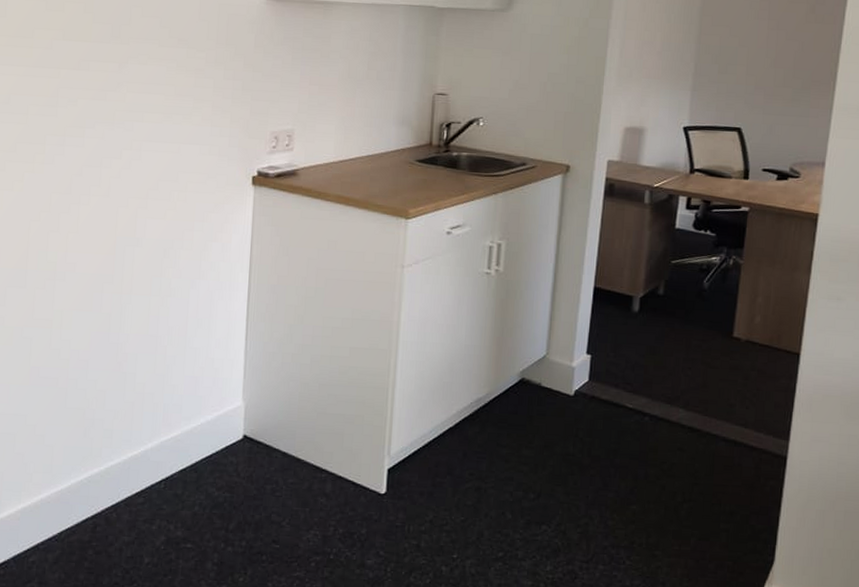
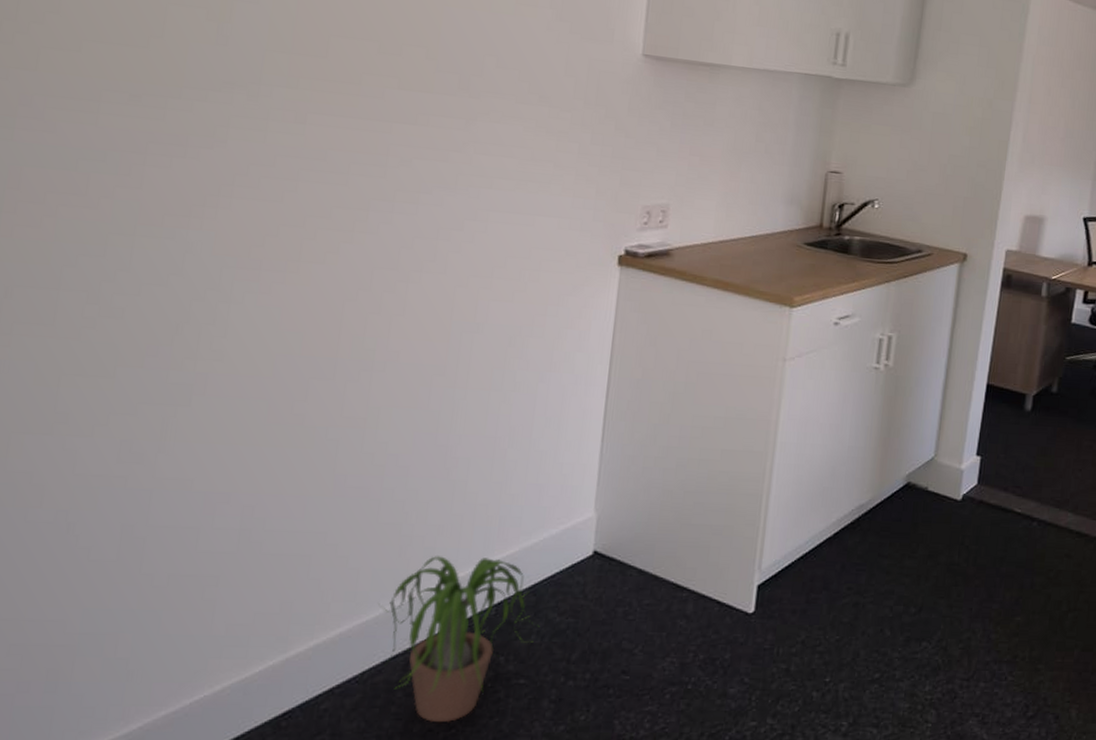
potted plant: none [70,436,202,577] -> present [379,556,540,722]

